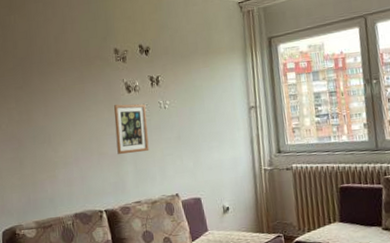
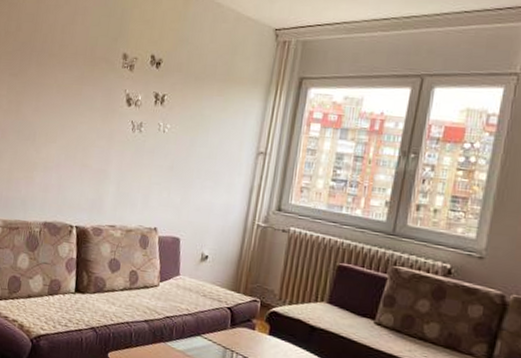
picture frame: present [114,103,149,154] -> none [102,116,144,175]

